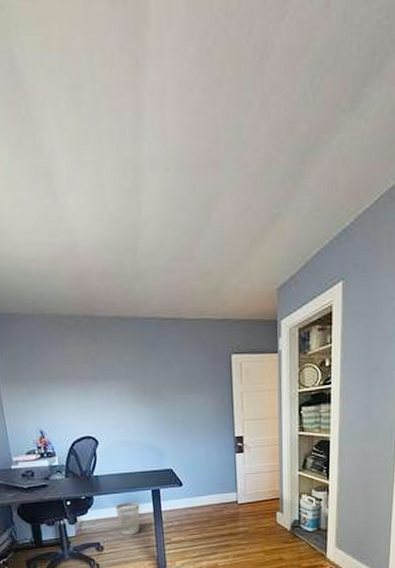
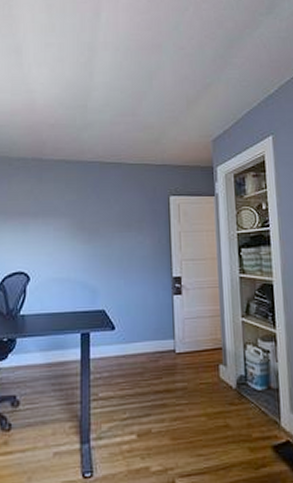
wastebasket: present [116,502,140,536] -> none [39,347,66,388]

